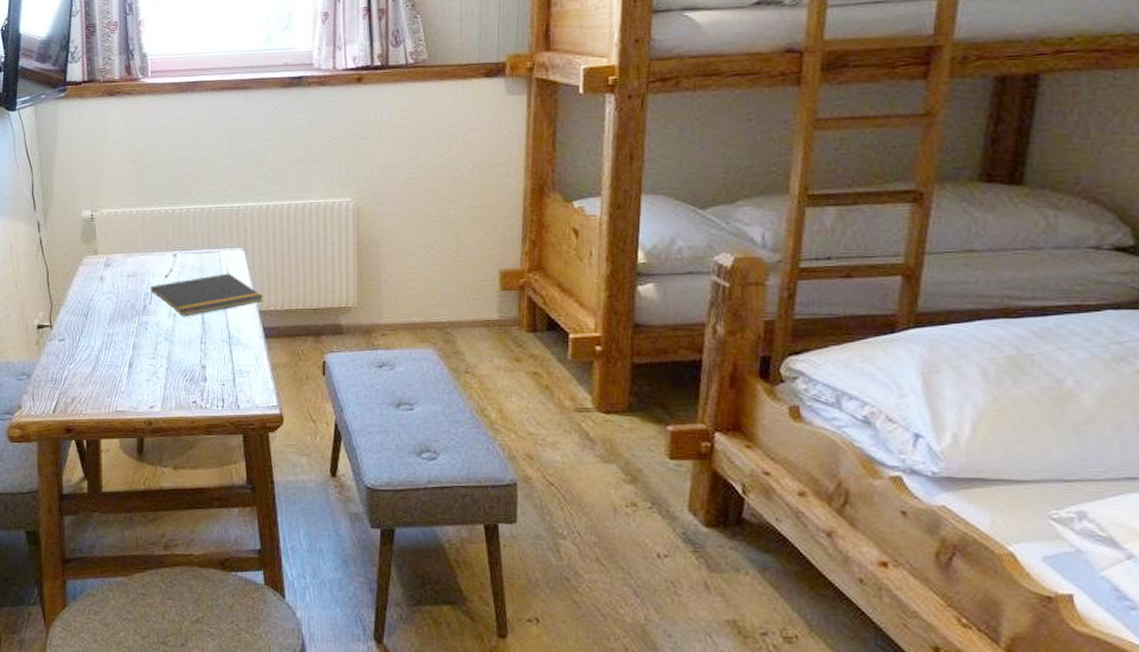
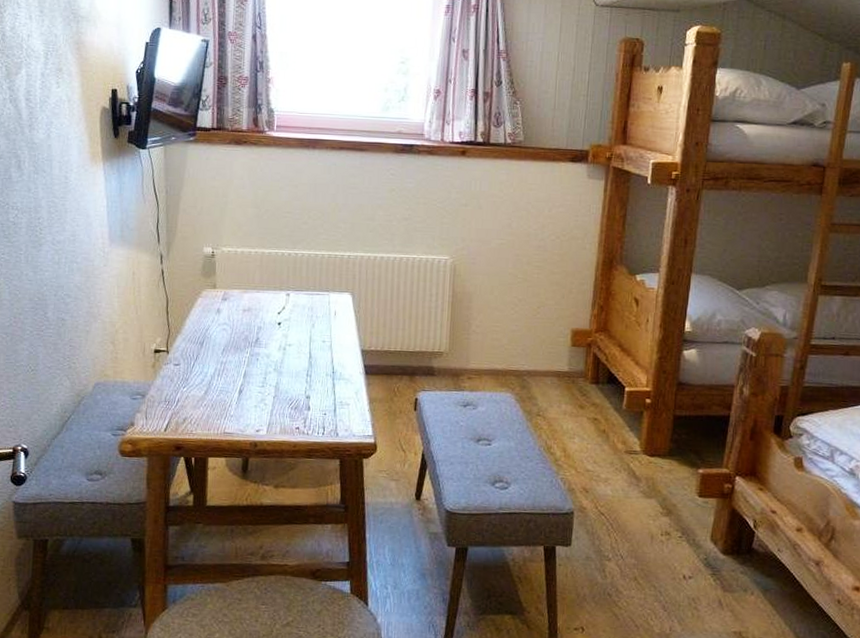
notepad: present [149,273,263,317] -> none [261,314,366,351]

